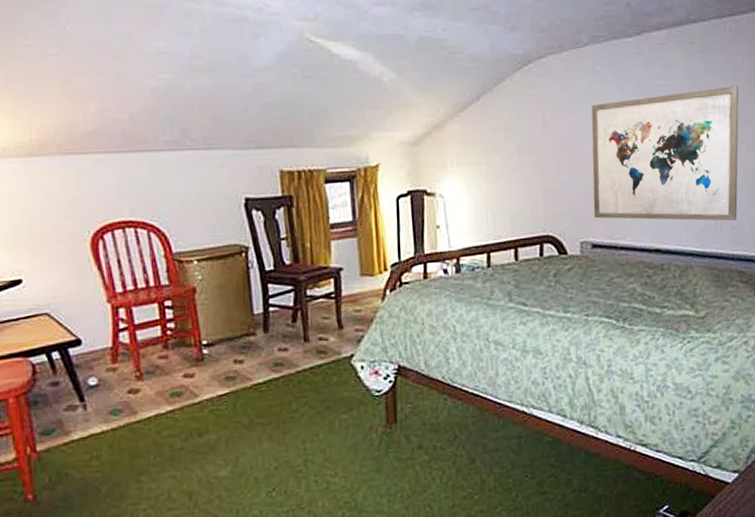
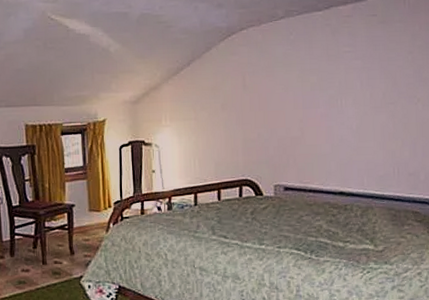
wall art: present [591,86,739,221] -> none [285,52,417,168]

